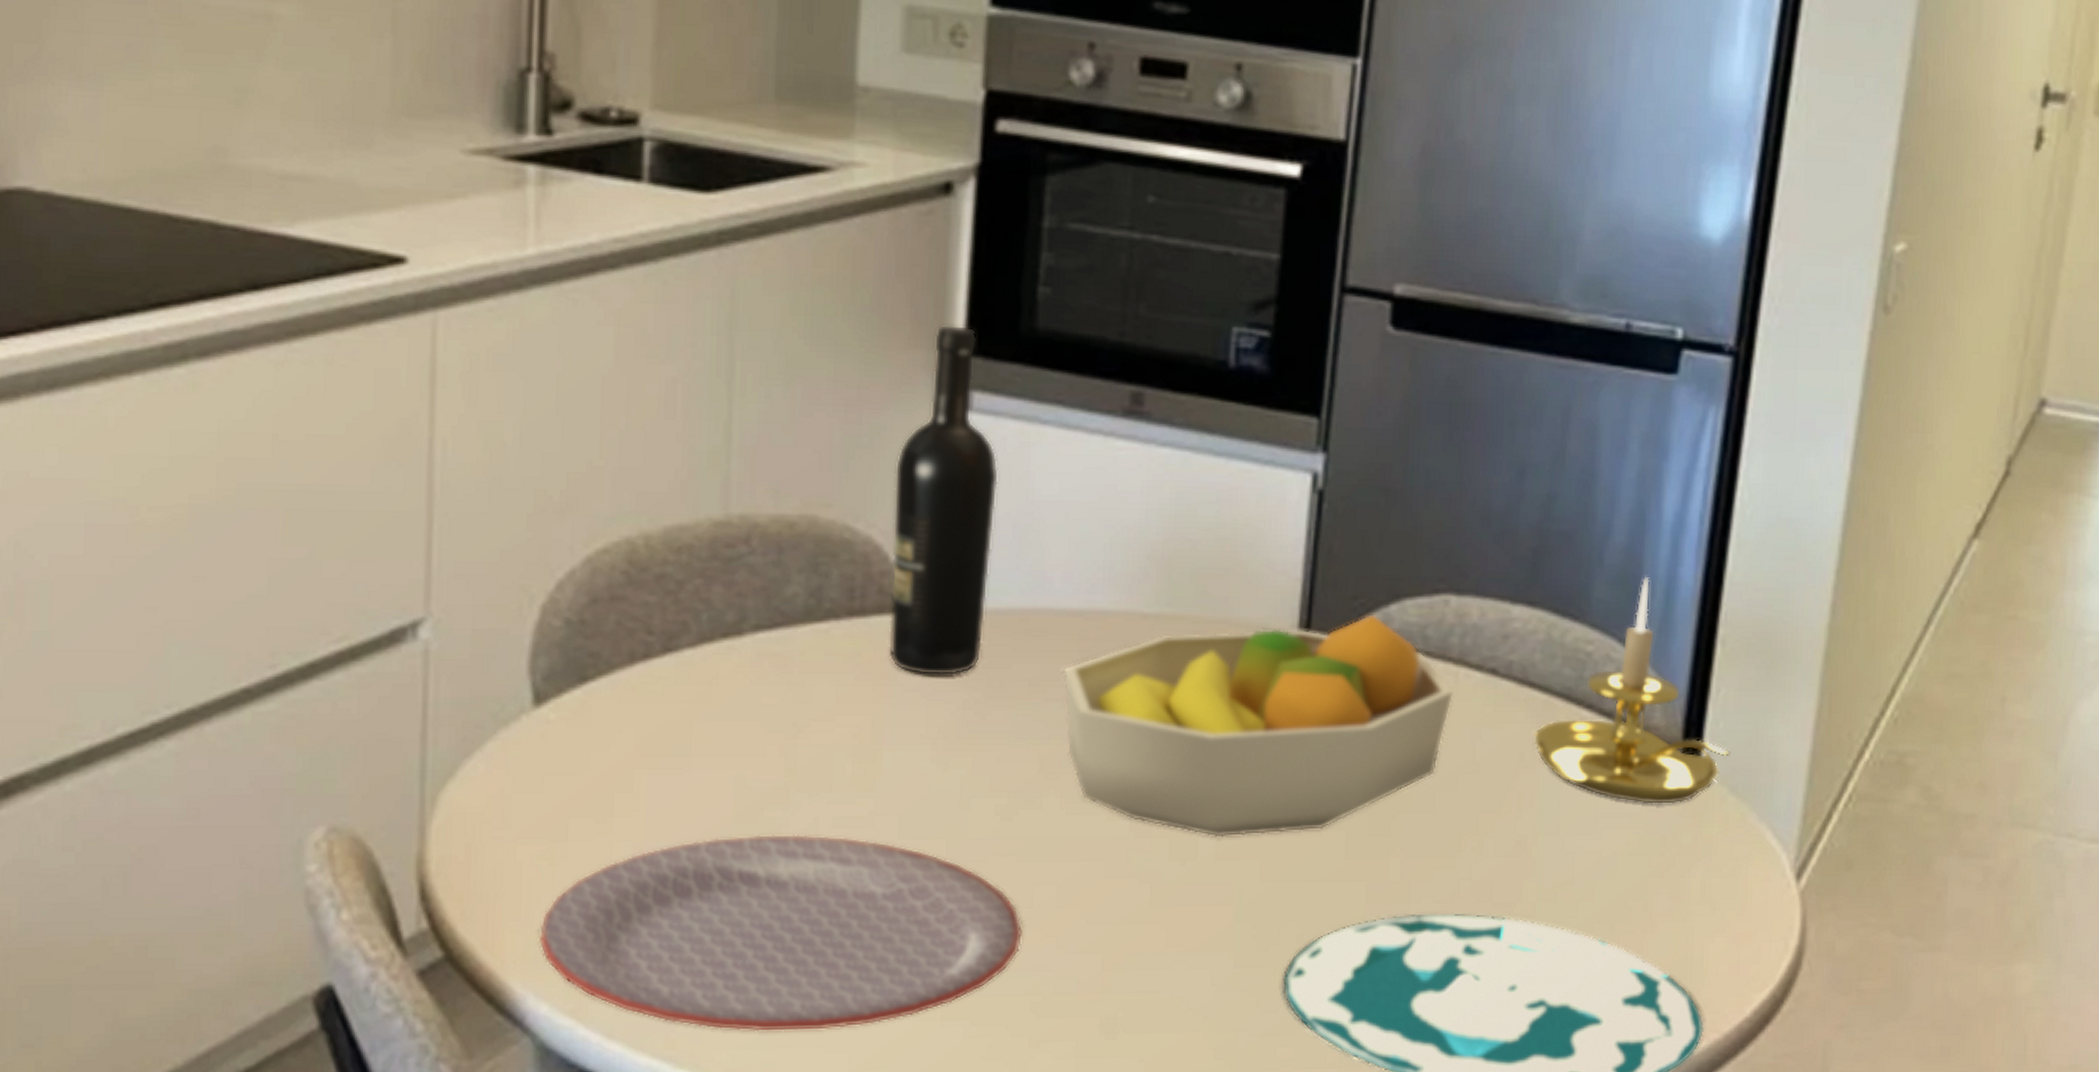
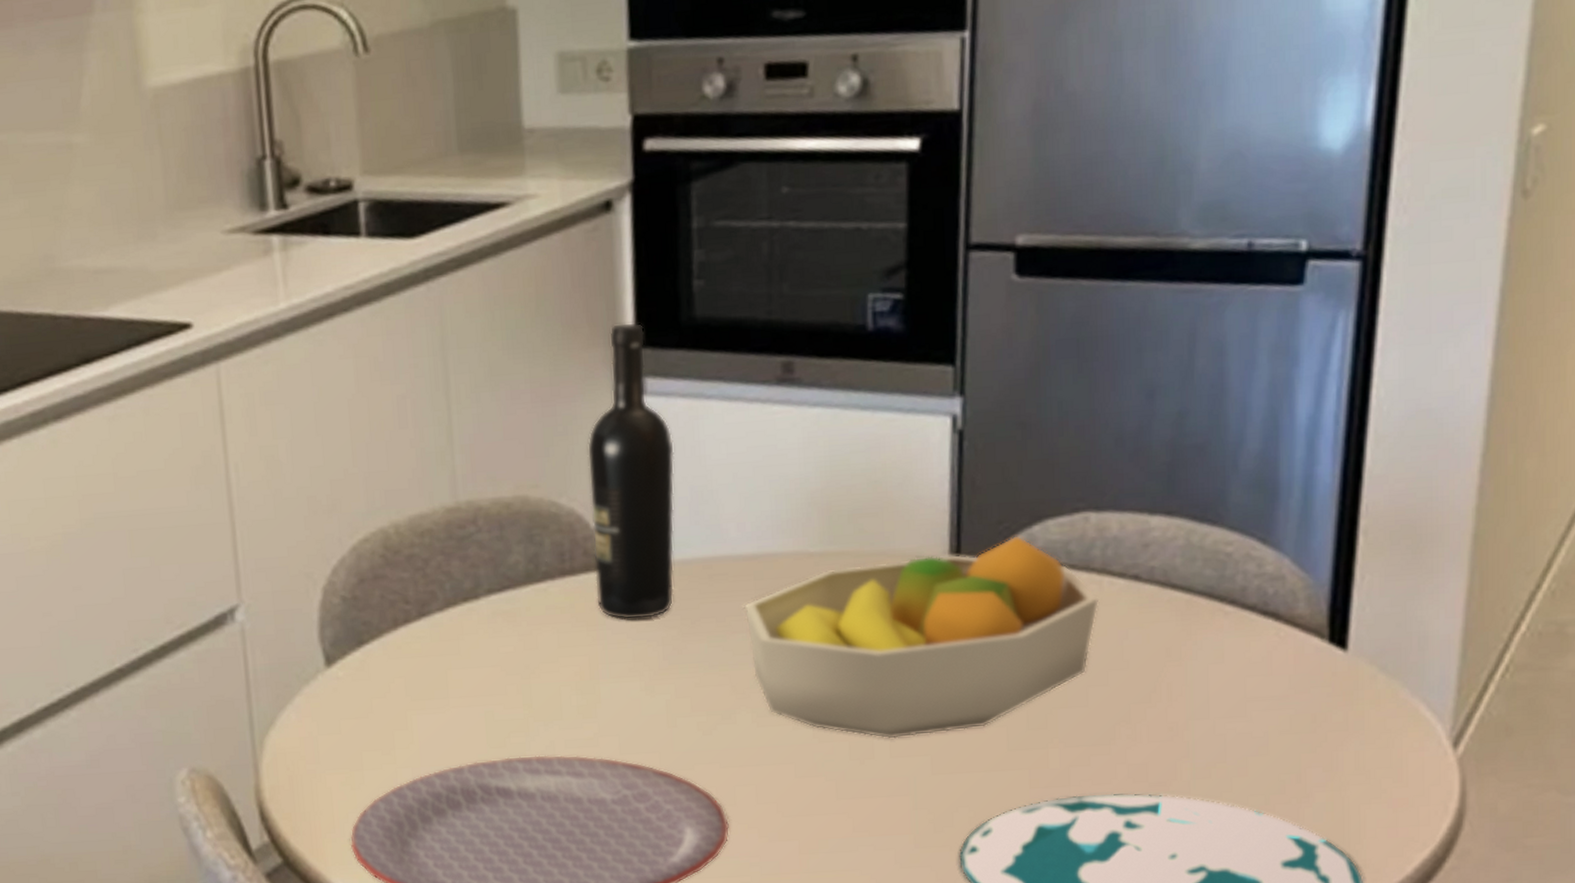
candle holder: present [1533,576,1730,804] -> none [1179,478,1378,687]

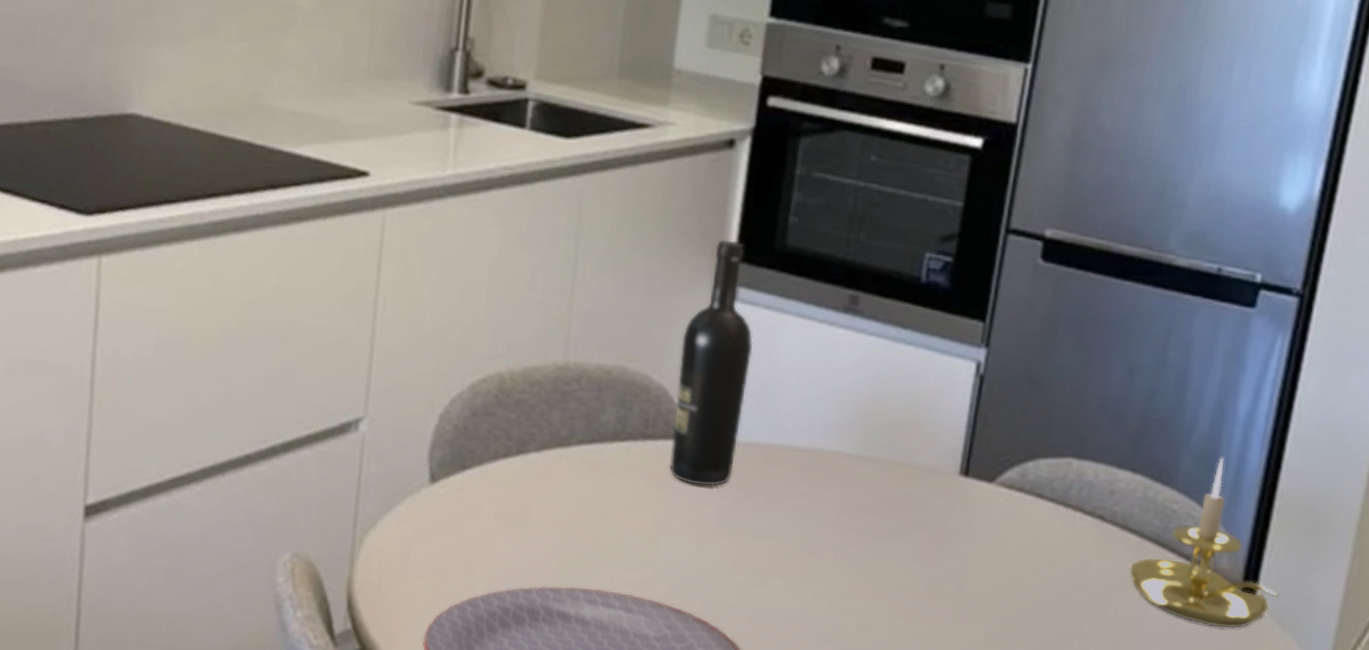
fruit bowl: present [744,535,1100,739] -> none [788,468,1072,622]
candle holder: none [1179,478,1378,687] -> present [1128,457,1279,629]

